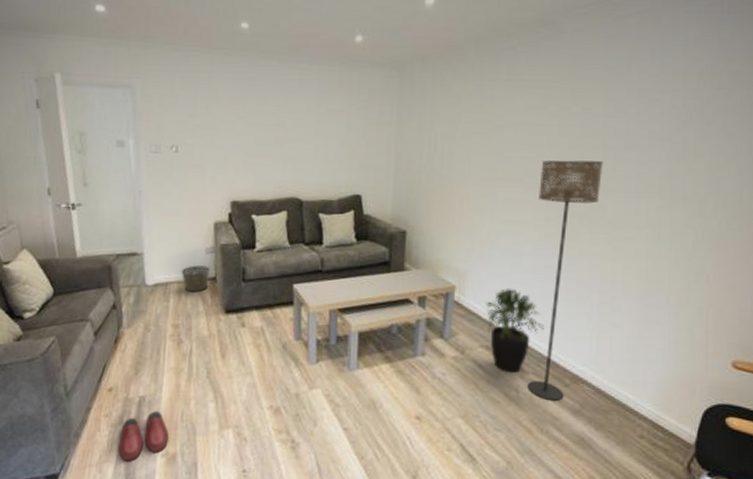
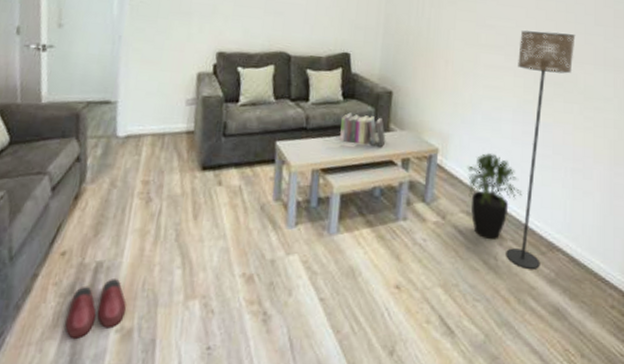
basket: present [181,265,210,293] -> none [157,117,189,147]
books: none [354,254,402,287] -> present [339,112,386,148]

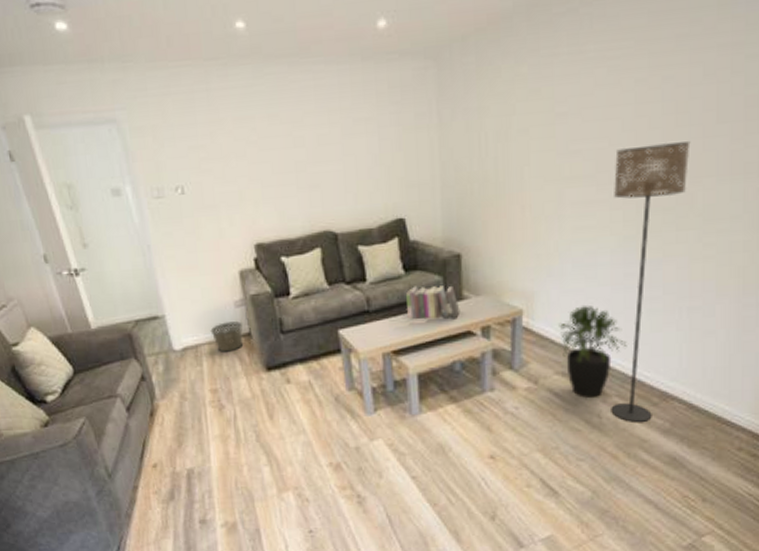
slippers: present [65,279,127,339] -> none [173,482,226,536]
basket: none [157,117,189,147] -> present [210,321,244,352]

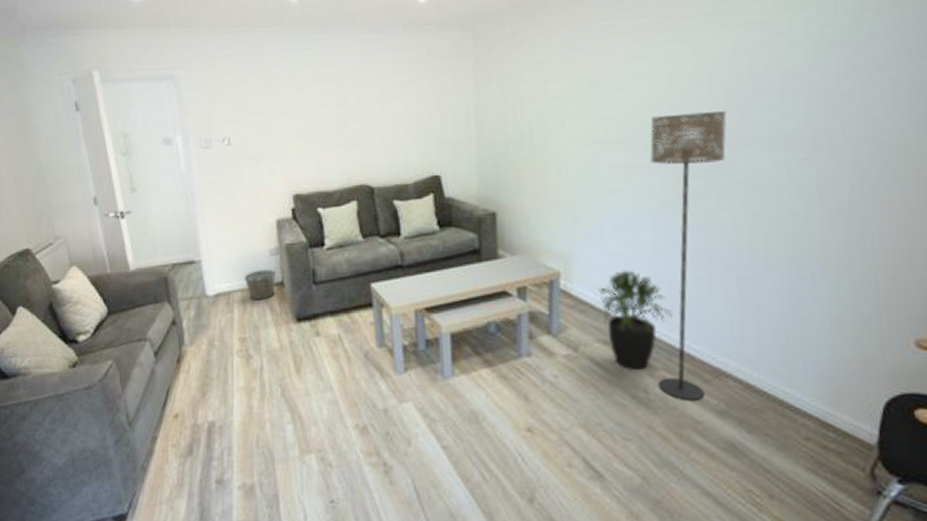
books: present [405,285,460,320] -> none [439,242,496,278]

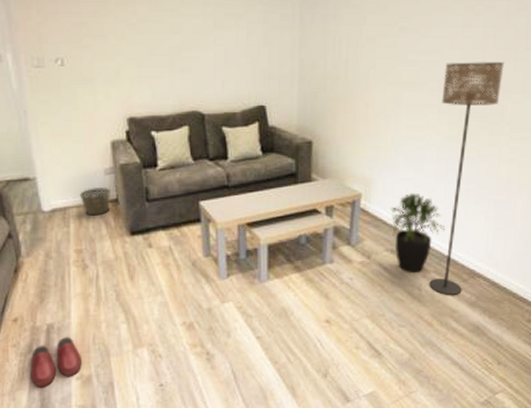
slippers: none [189,438,244,496] -> present [29,337,82,387]

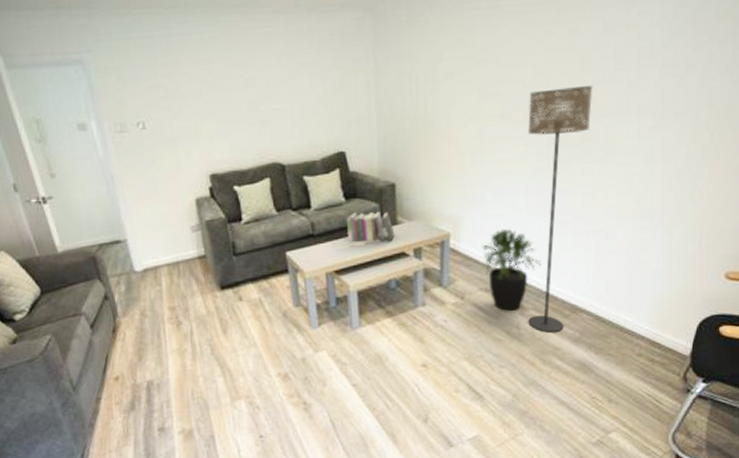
slippers: present [29,337,82,387] -> none [133,393,183,443]
basket: present [79,188,110,216] -> none [169,245,199,273]
books: none [261,166,309,198] -> present [346,211,395,243]

